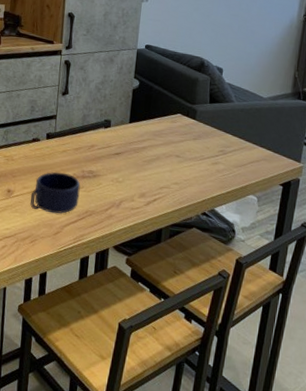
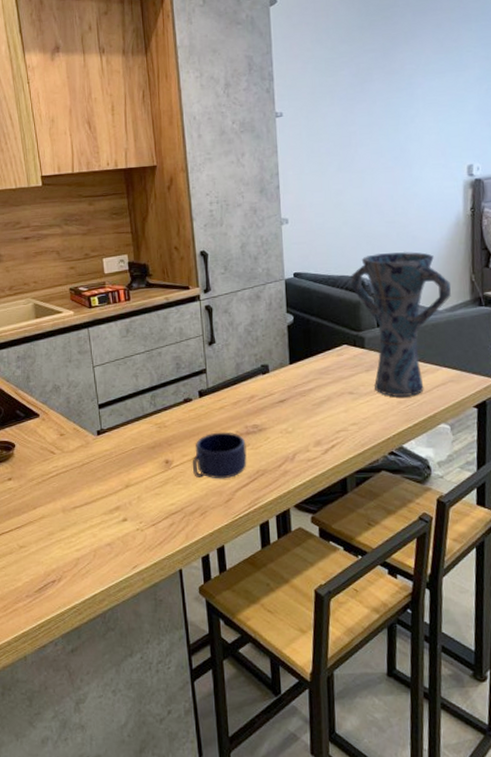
vase: none [192,40,278,167] -> present [350,251,451,397]

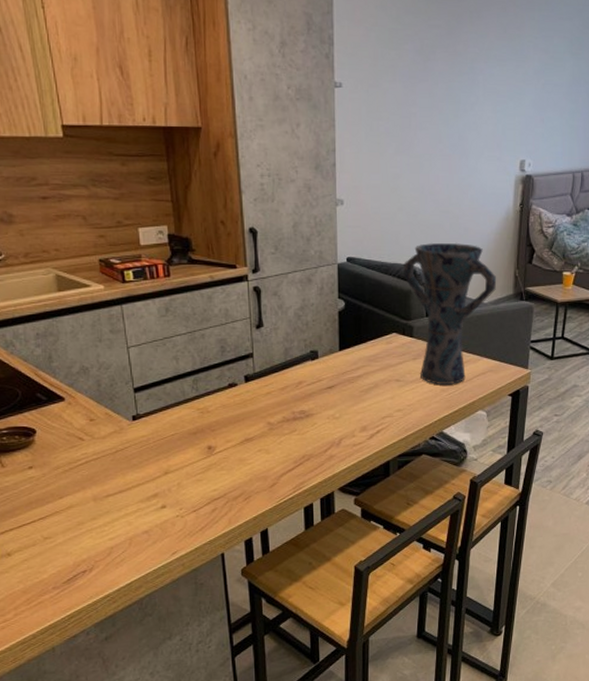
mug: present [192,432,247,479] -> none [236,417,293,465]

